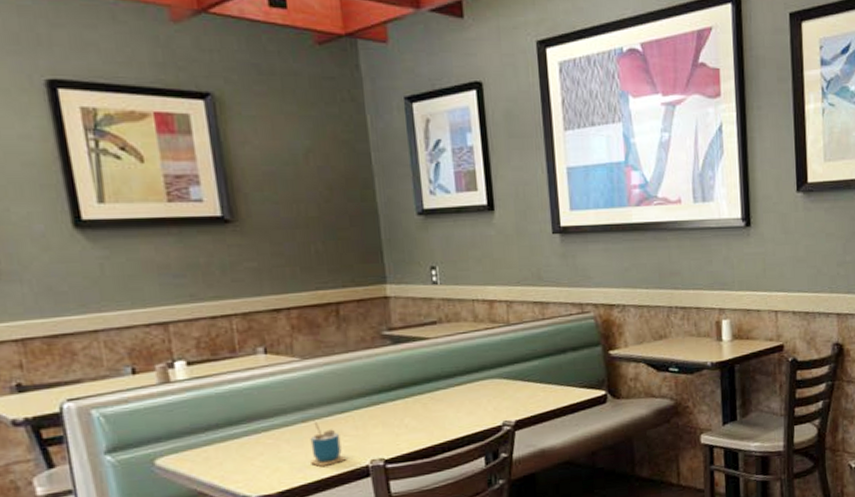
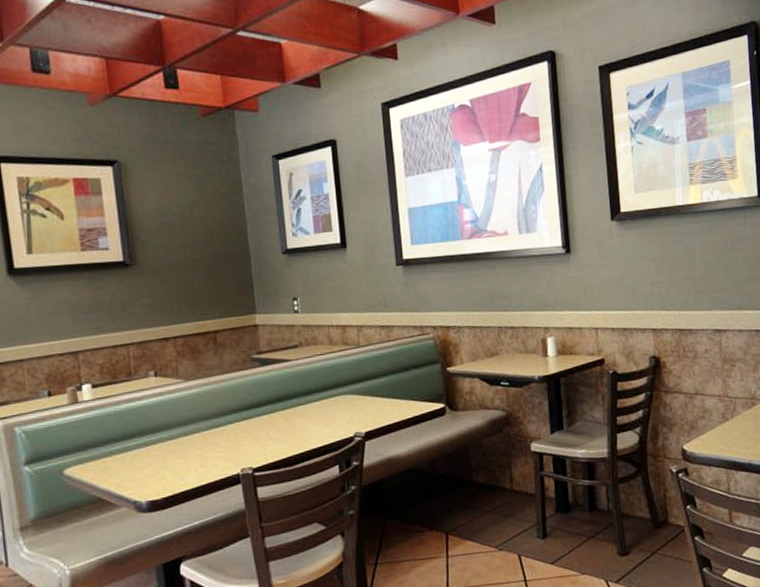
cup: present [310,421,346,467] -> none [191,435,220,475]

